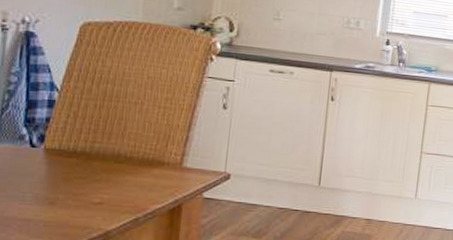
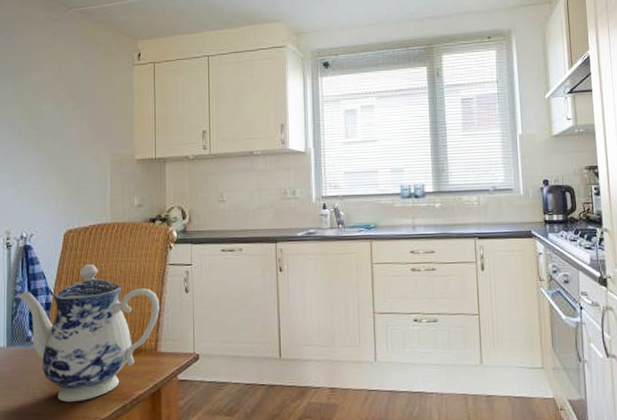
teapot: none [11,64,191,211] -> present [18,265,159,403]

